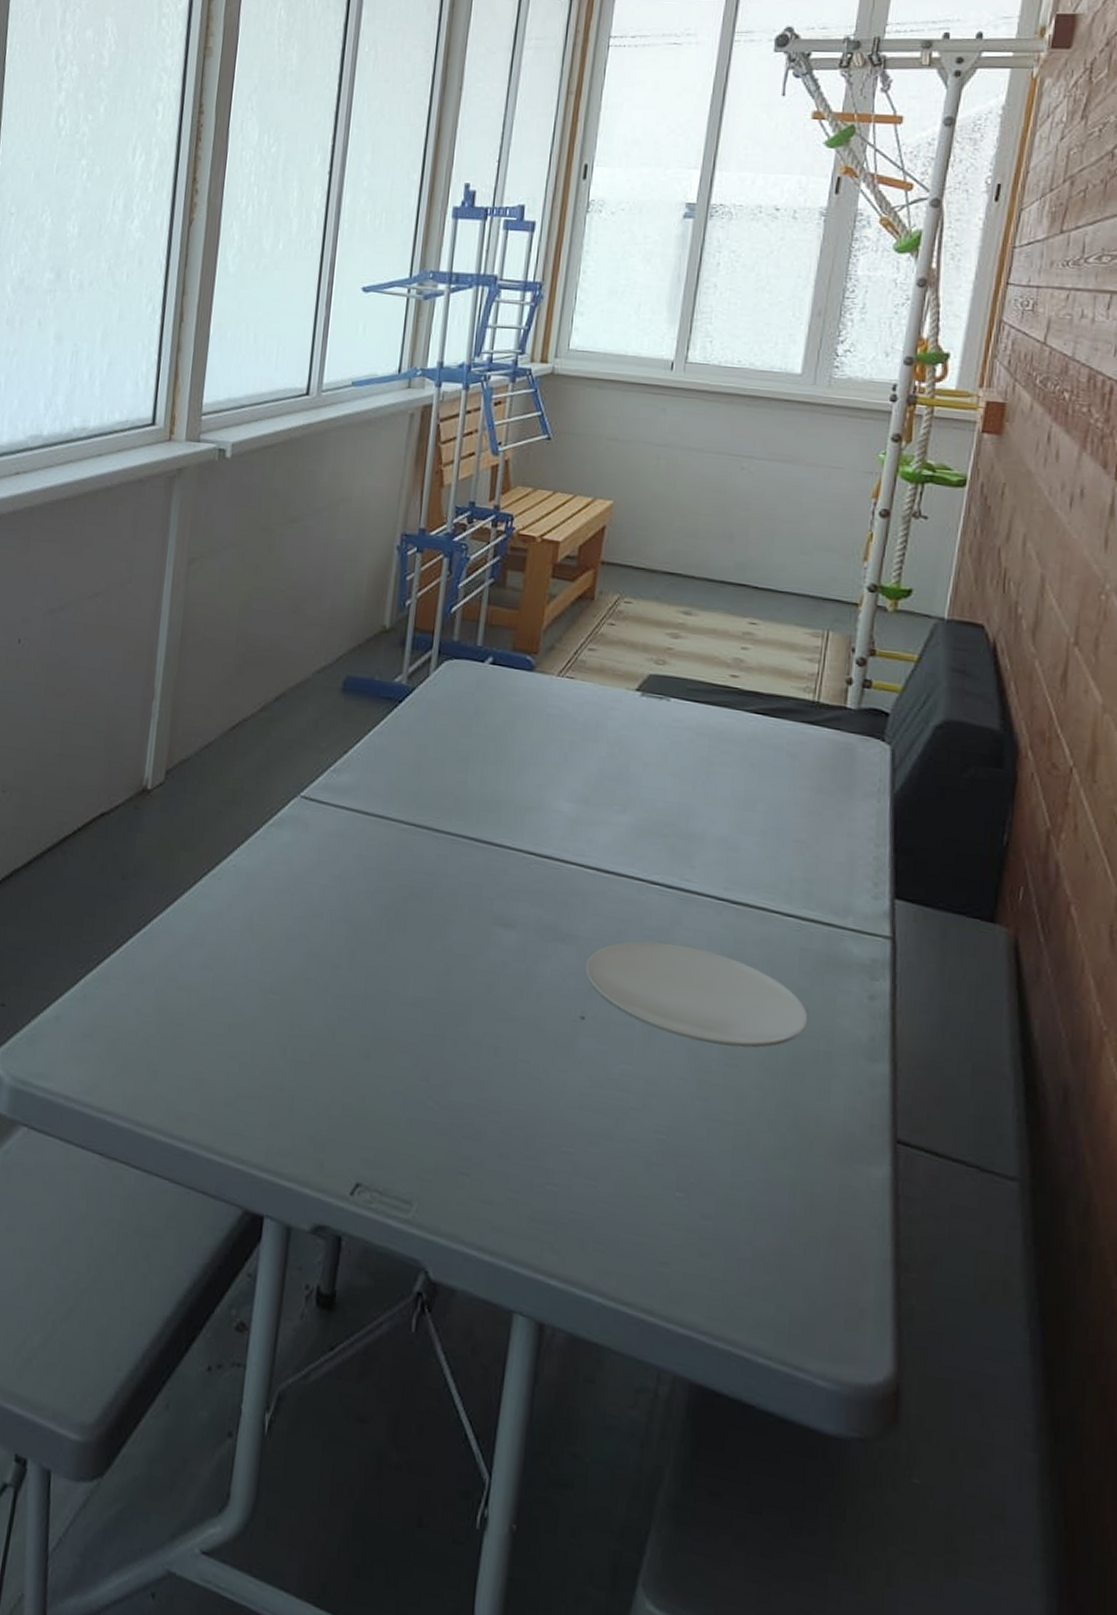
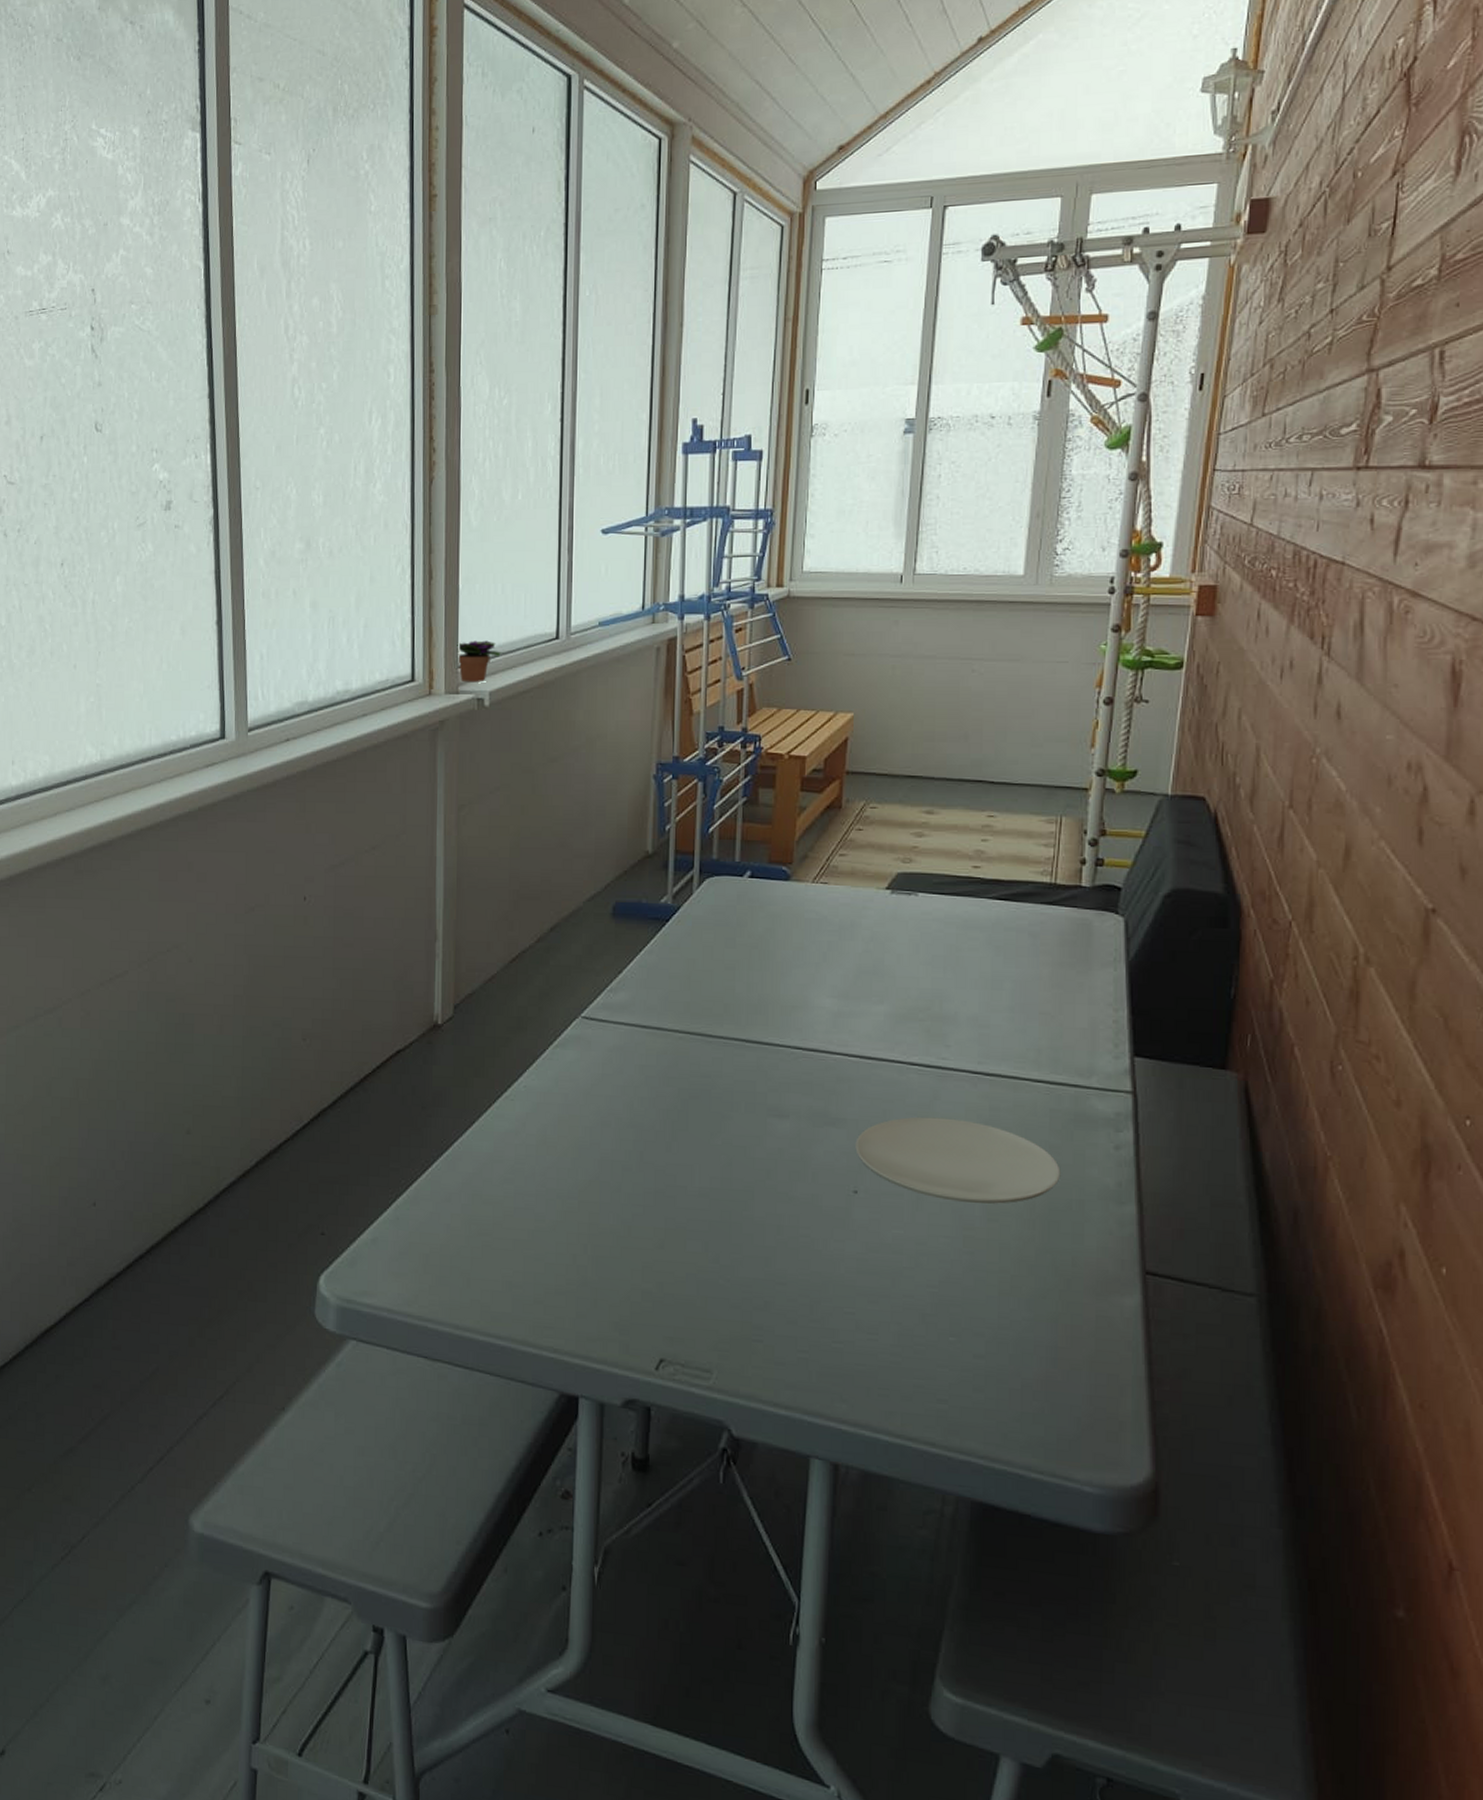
potted flower: none [202,388,253,433] -> present [457,640,506,683]

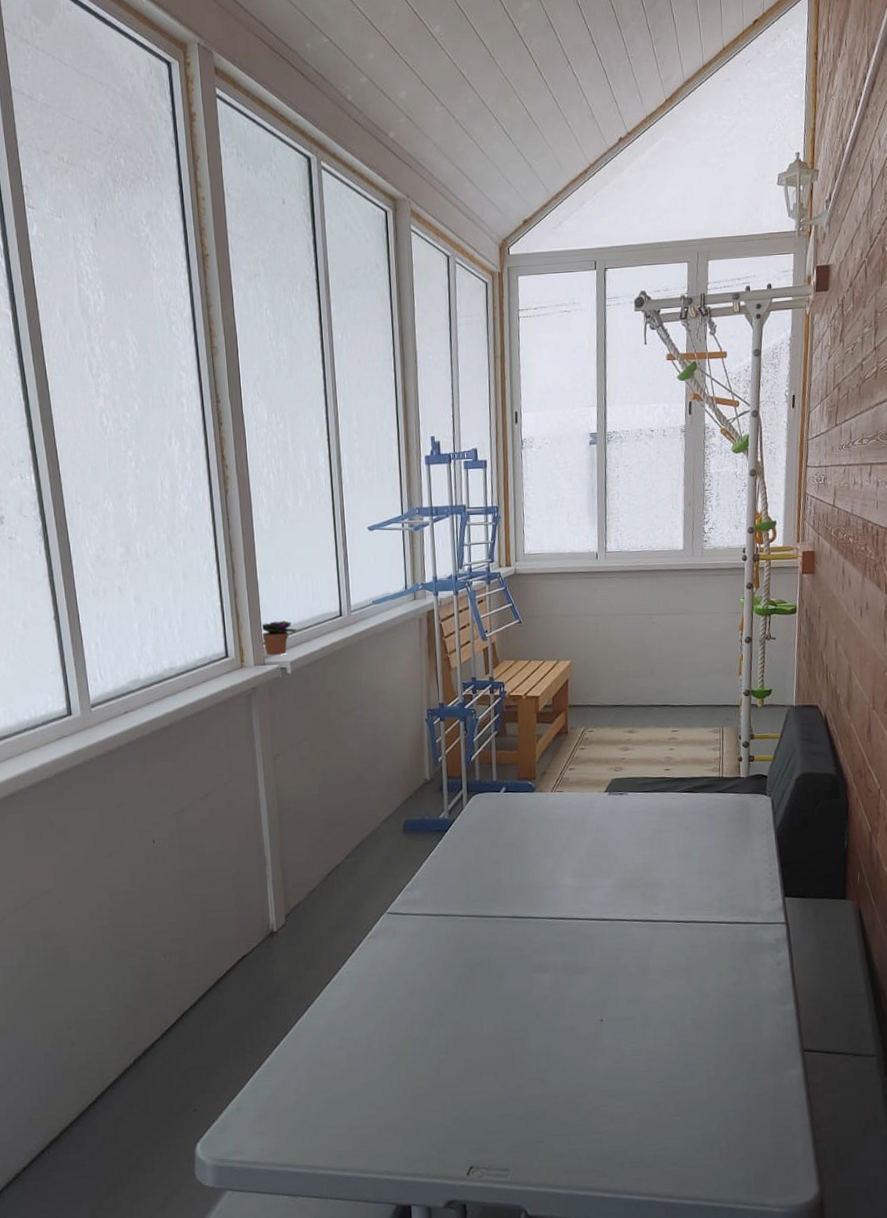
plate: present [855,1116,1061,1204] -> none [598,957,742,1018]

